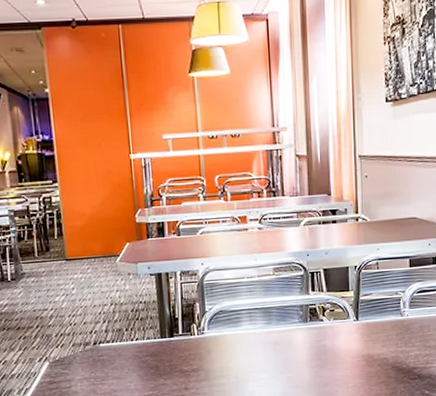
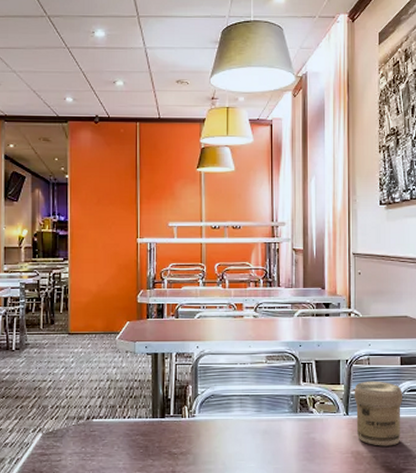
jar: none [363,284,413,348] -> present [354,381,403,446]

